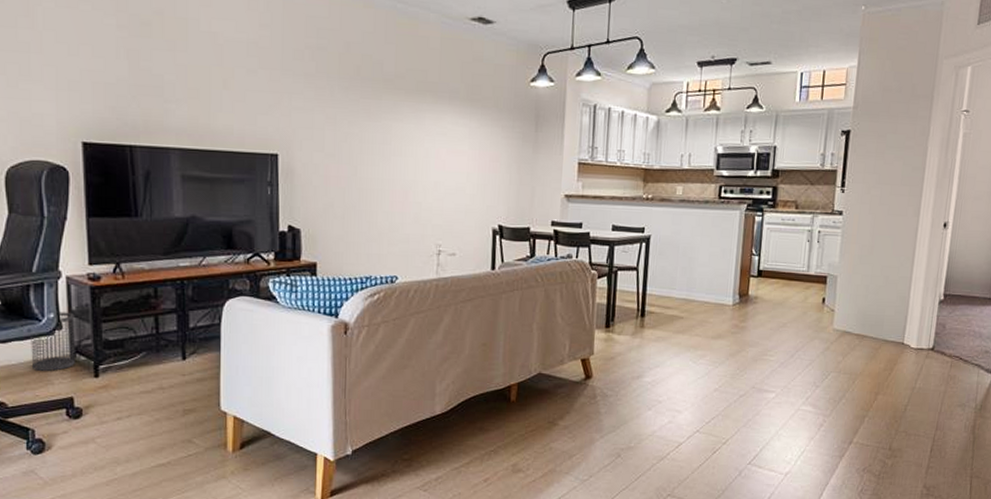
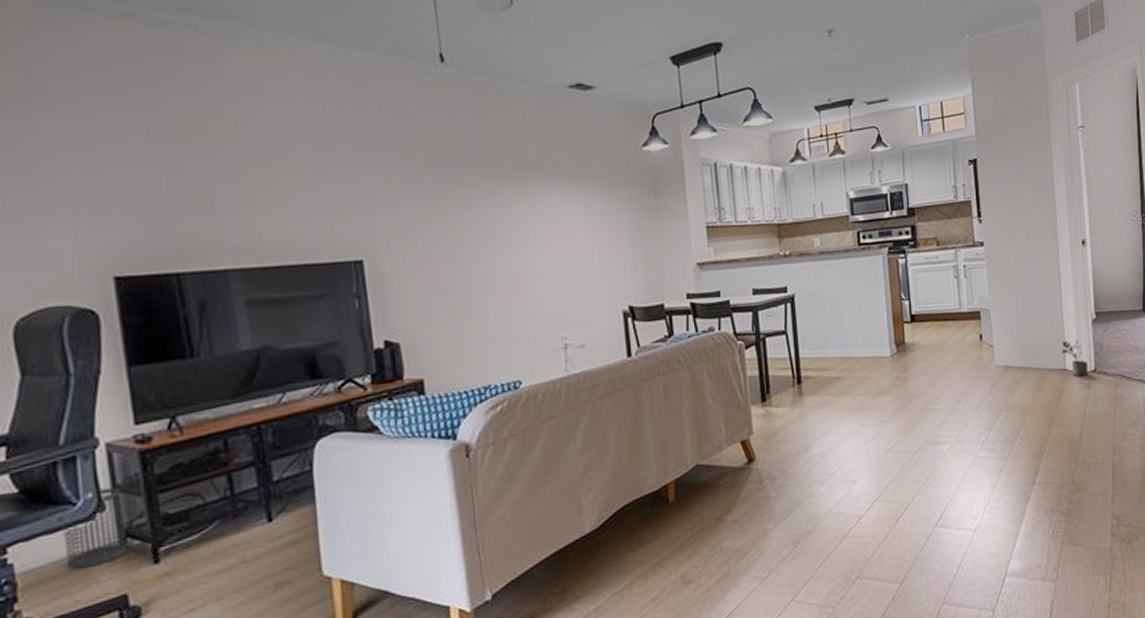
potted plant: none [902,316,927,352] -> present [1061,340,1088,377]

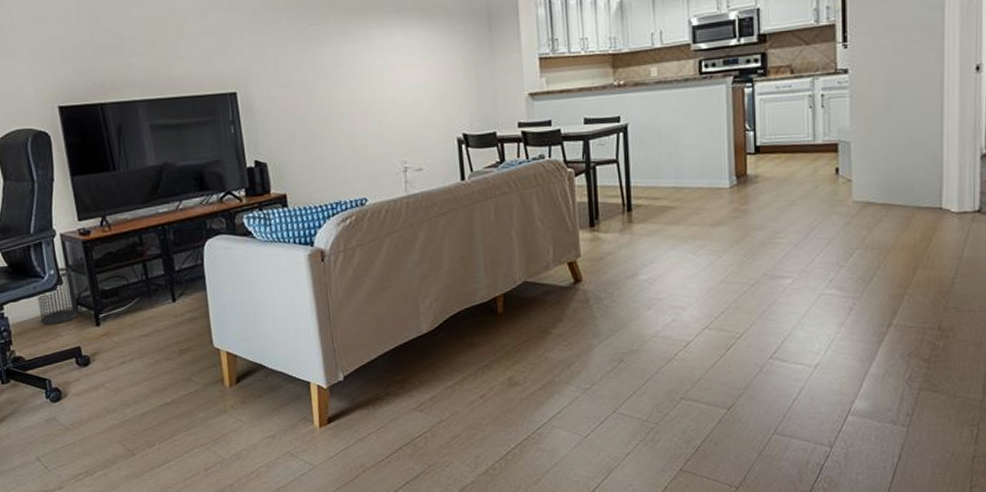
potted plant: present [1061,340,1088,377] -> none [937,176,971,217]

